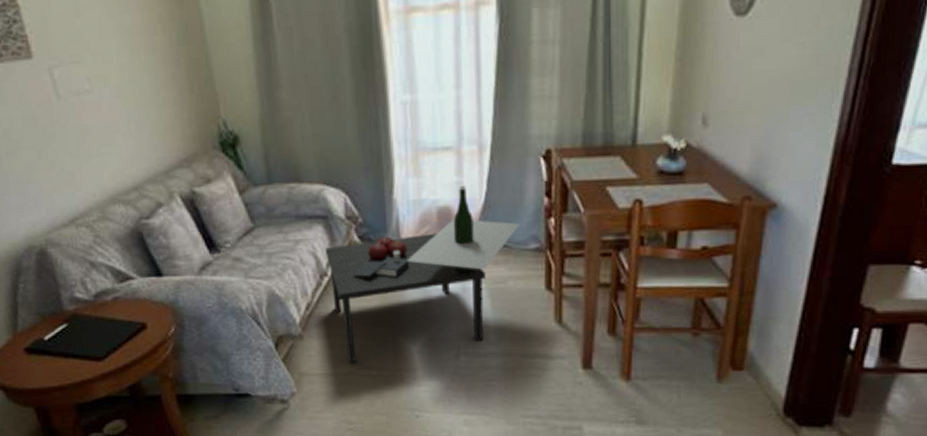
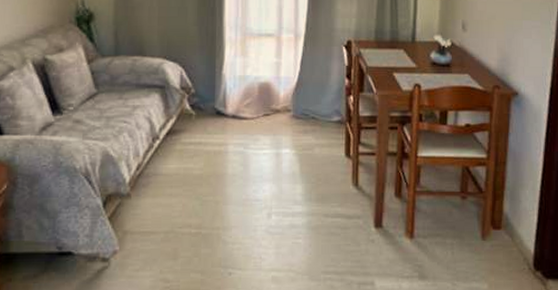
coffee table: present [325,185,521,363] -> none [159,66,326,222]

